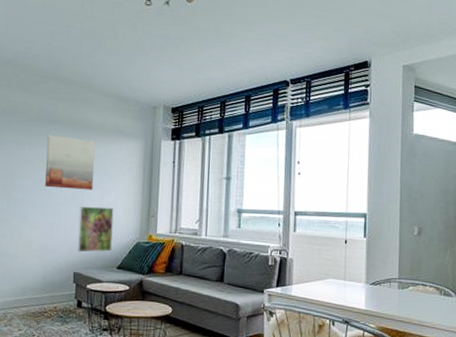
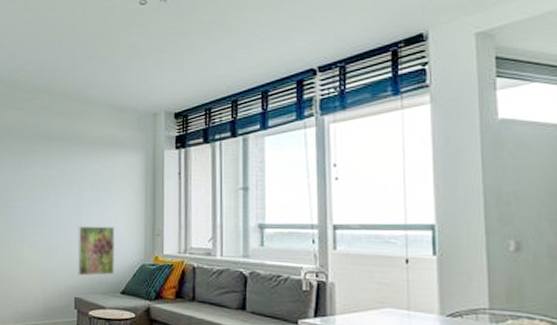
wall art: present [45,135,95,190] -> none [41,152,93,209]

